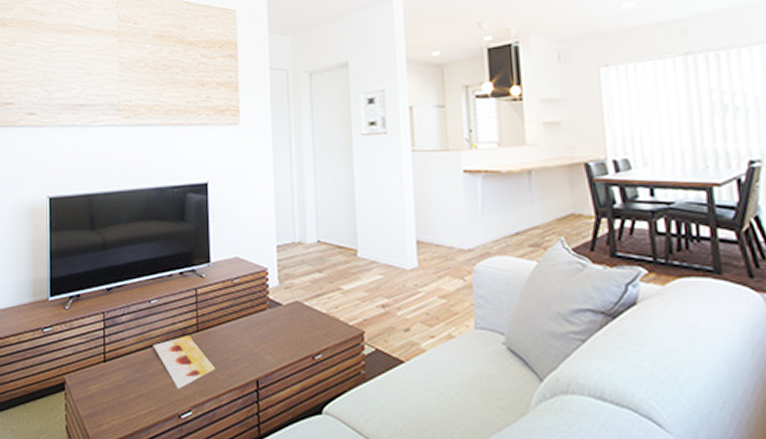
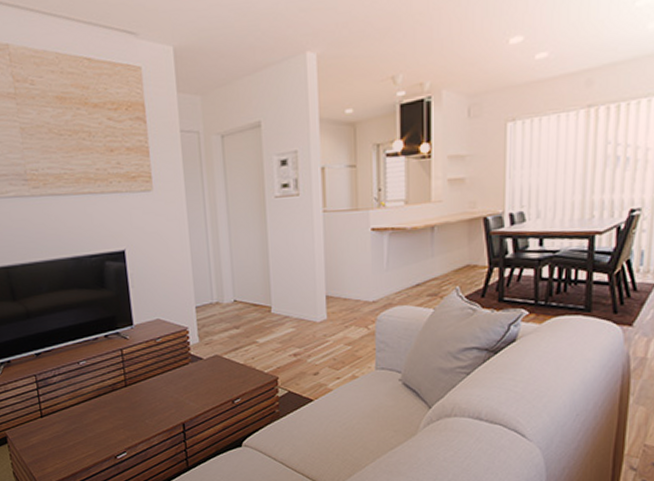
painting: present [153,335,216,390] -> none [85,390,146,436]

